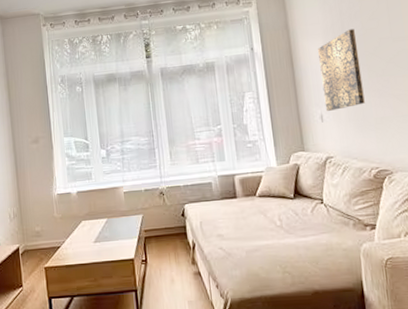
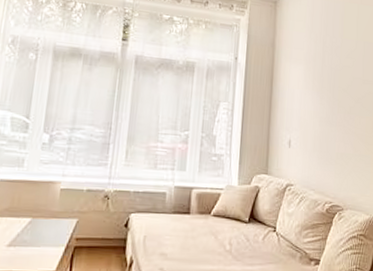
wall art: present [318,29,365,111] -> none [294,62,333,138]

